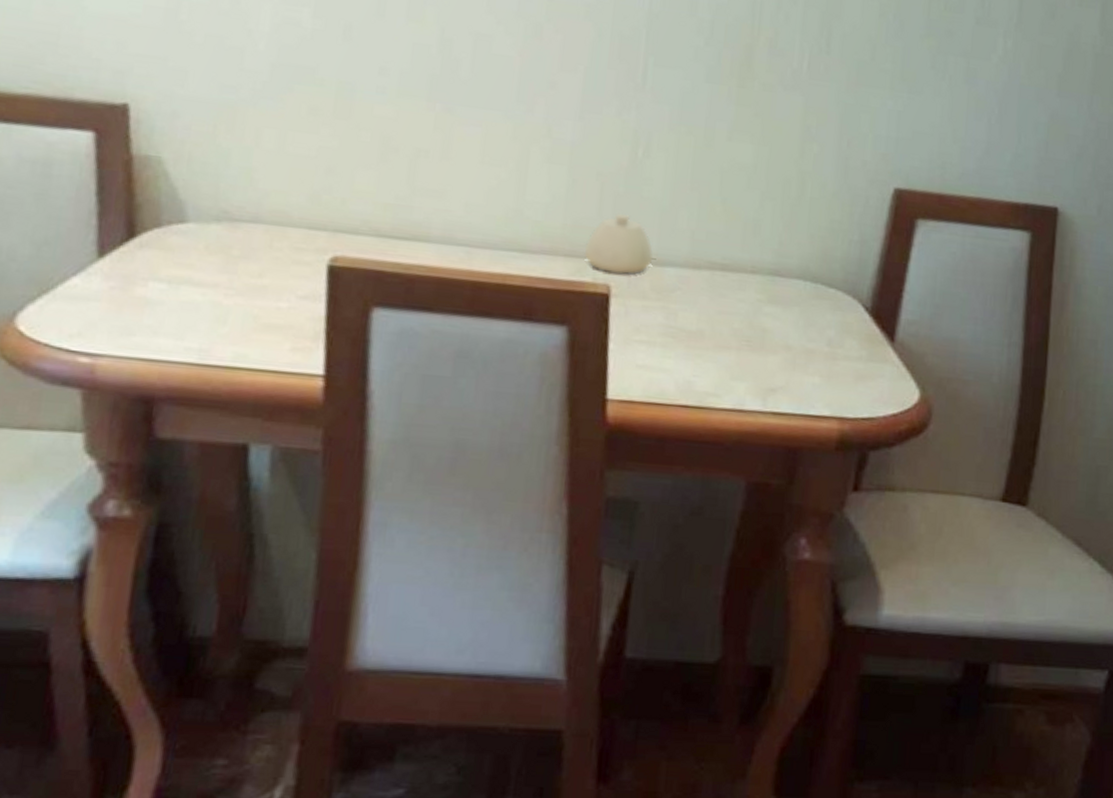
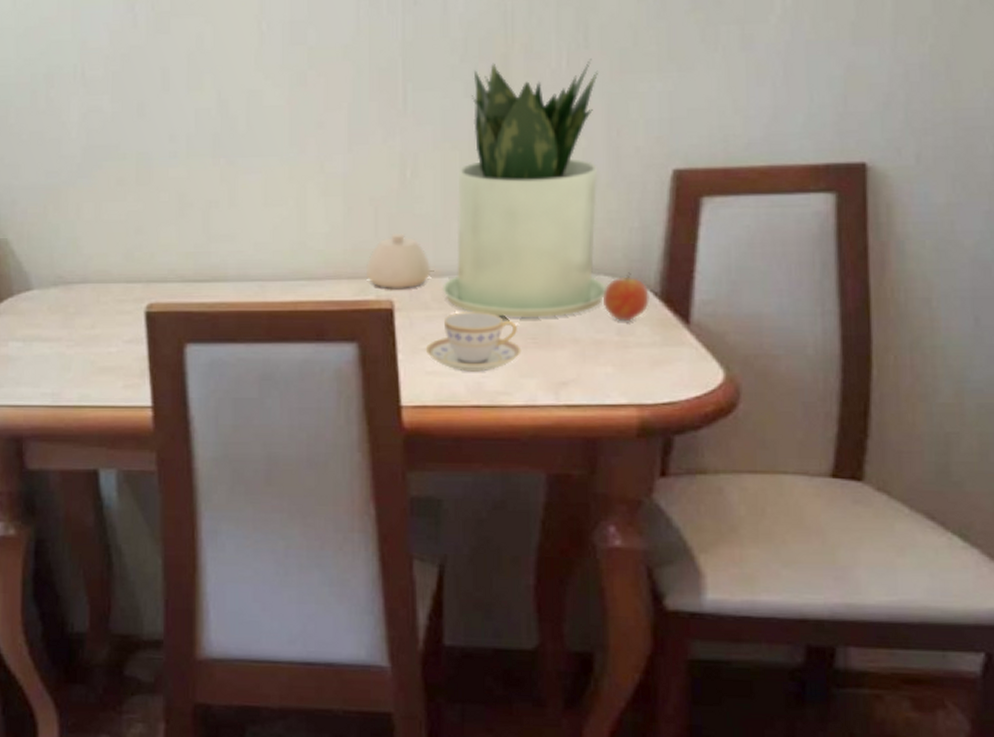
teacup: none [638,305,735,370] -> present [425,311,522,372]
planter: none [661,52,836,322] -> present [441,59,606,318]
fruit: none [817,284,861,334] -> present [602,272,650,322]

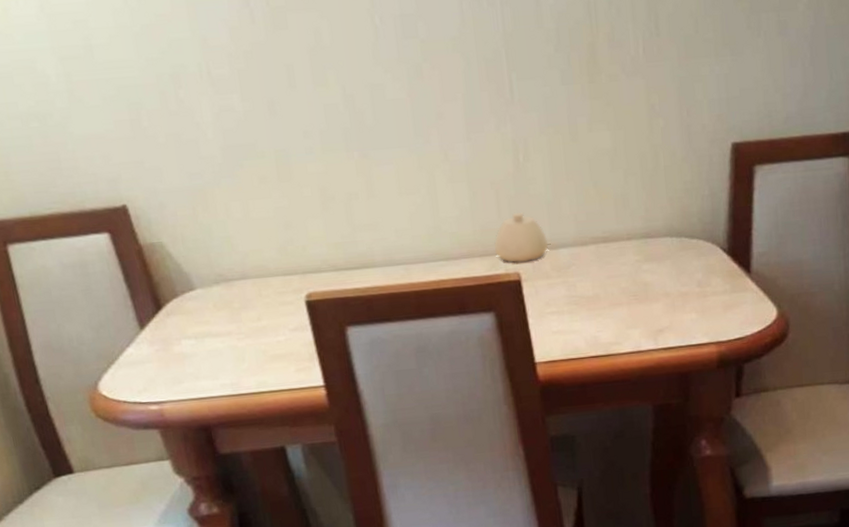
teacup: present [425,311,522,372] -> none [550,276,626,329]
planter: present [441,59,606,318] -> none [558,46,687,280]
fruit: present [602,272,650,322] -> none [685,233,720,276]

